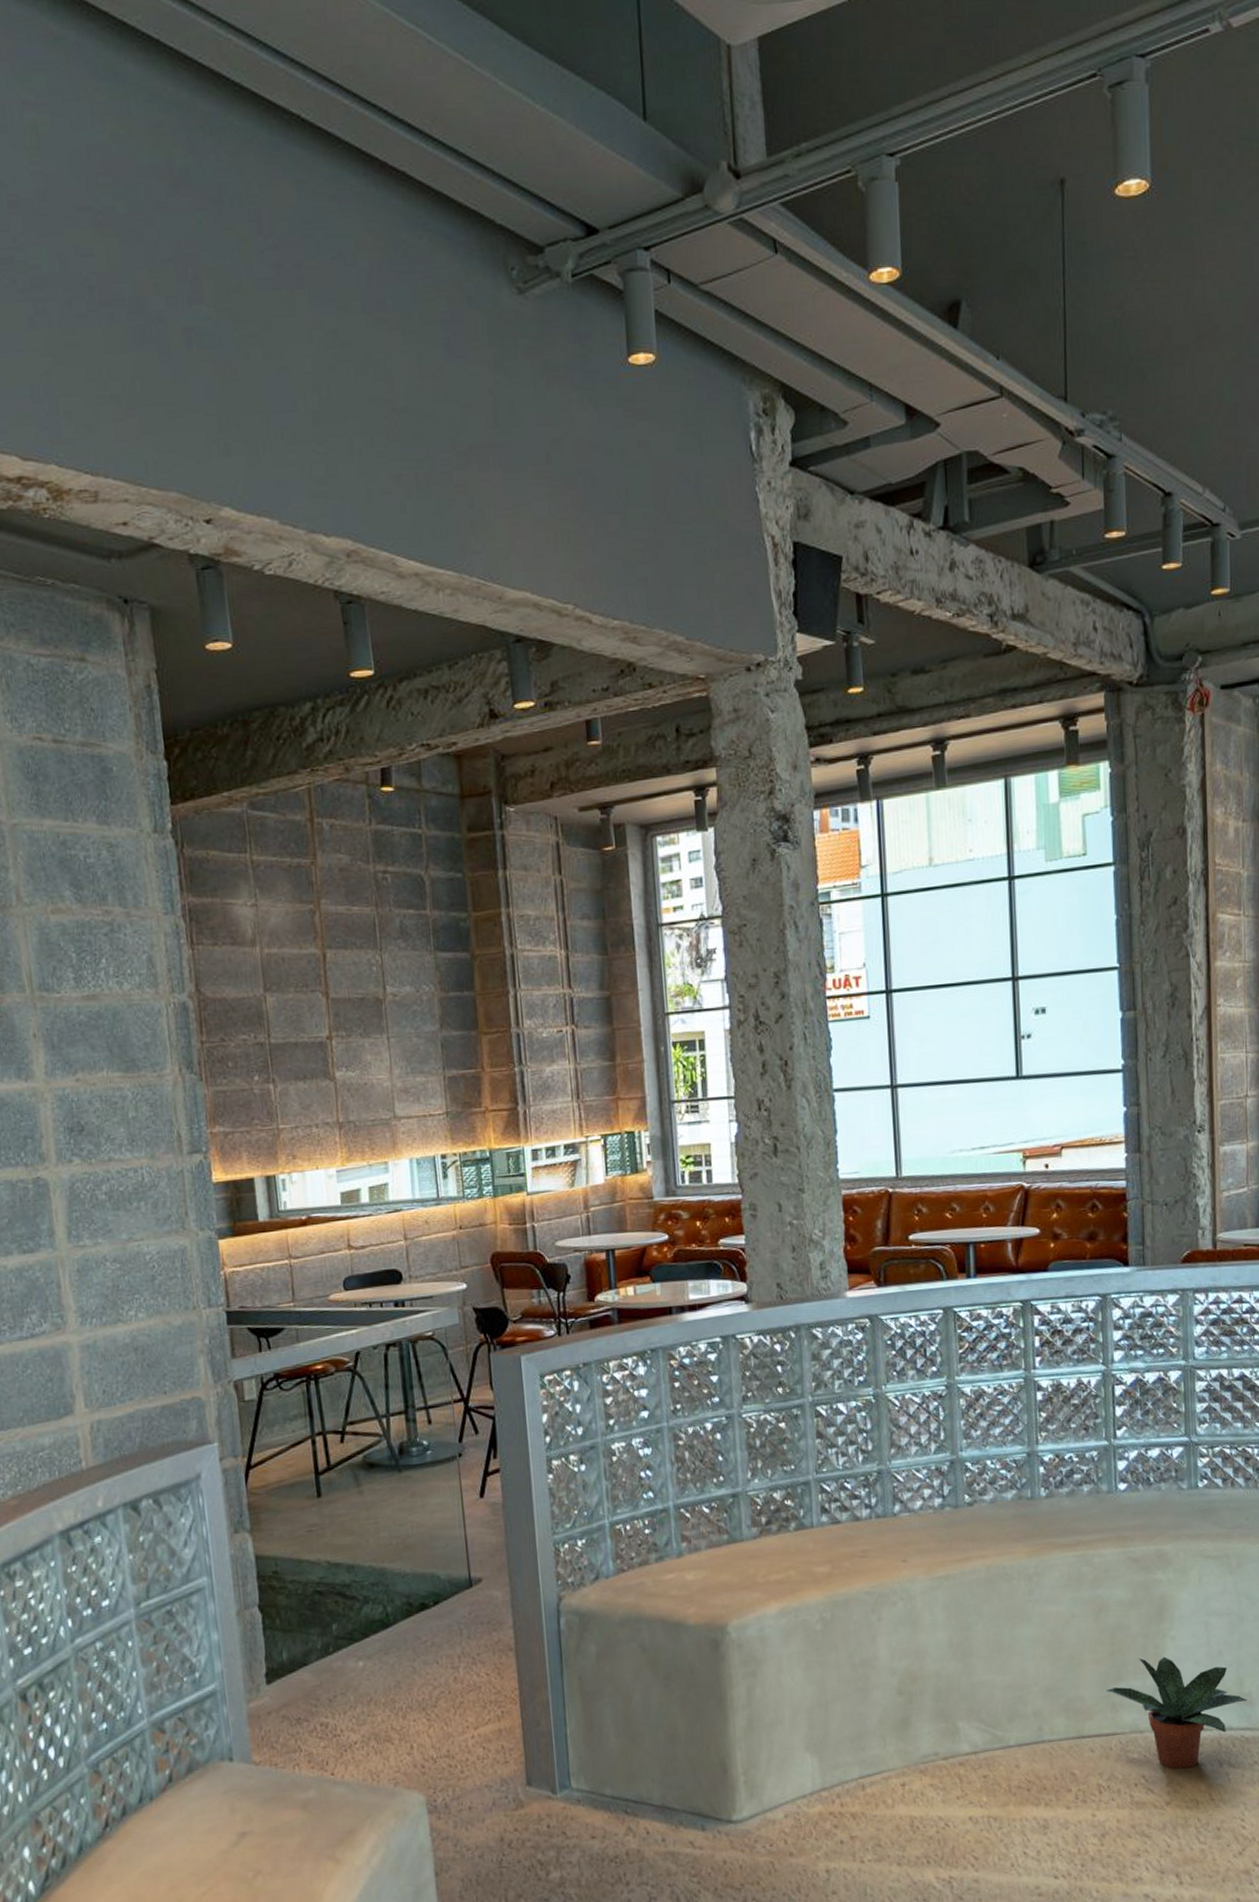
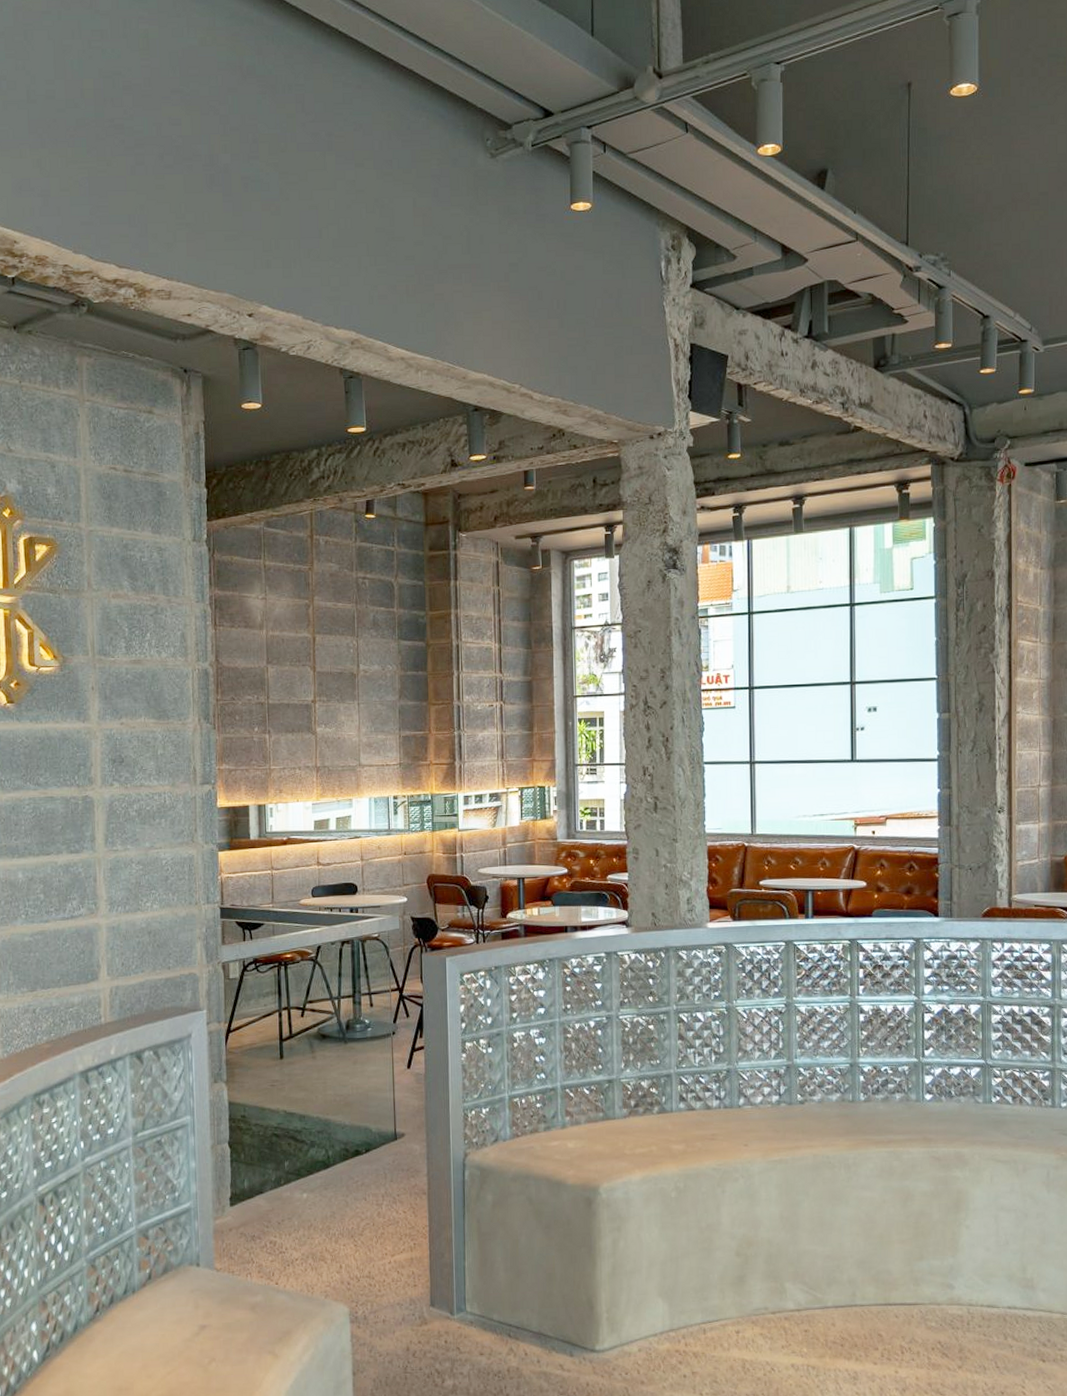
potted plant: present [1105,1657,1247,1769] -> none [909,1242,1029,1339]

